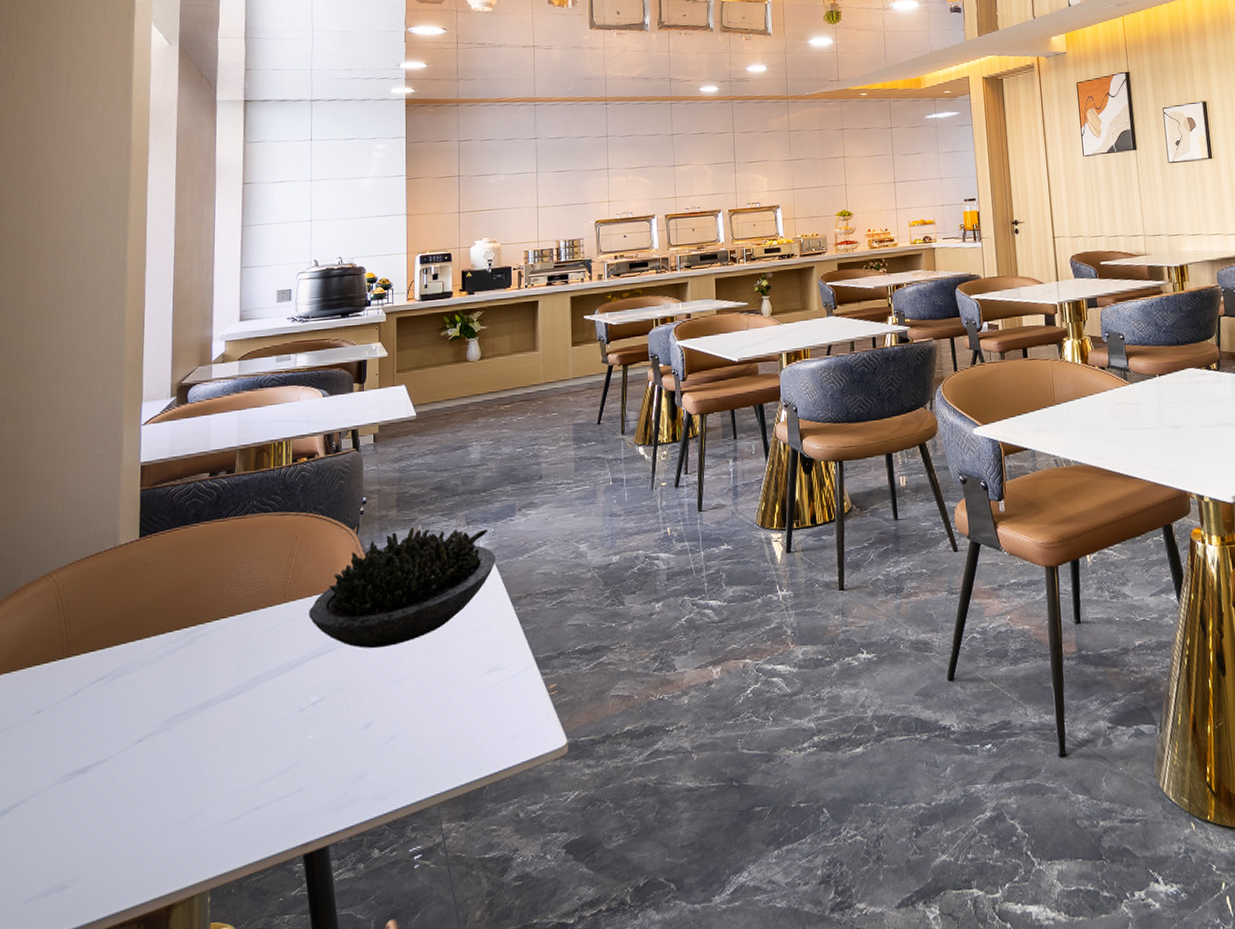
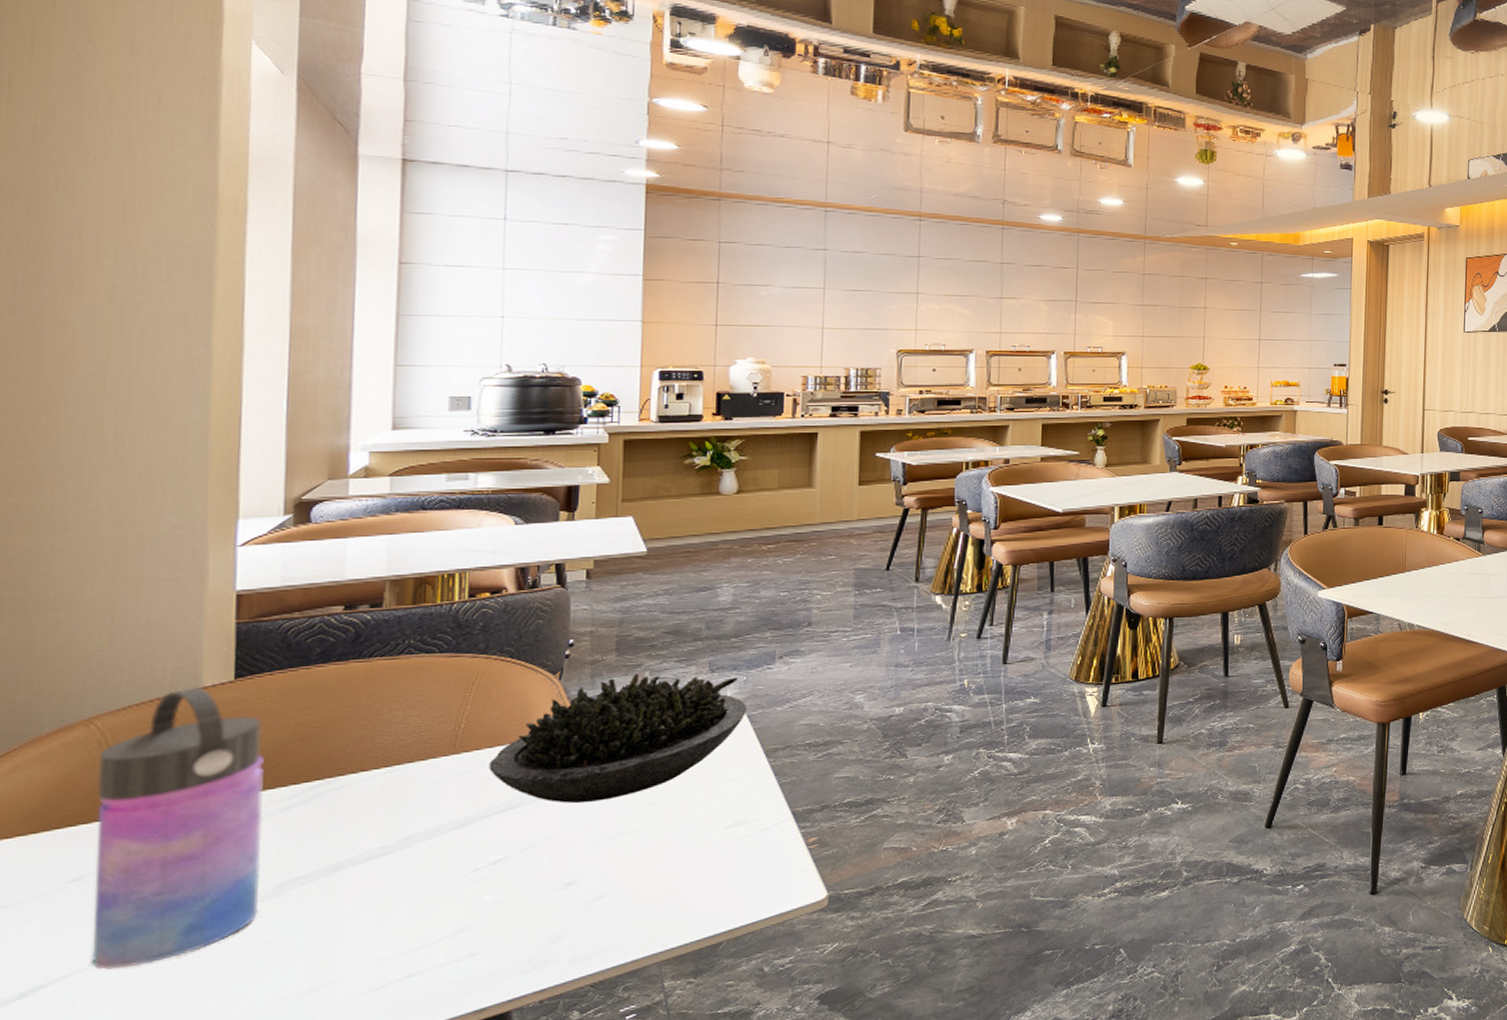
water bottle: none [47,545,158,792] -> present [91,686,264,970]

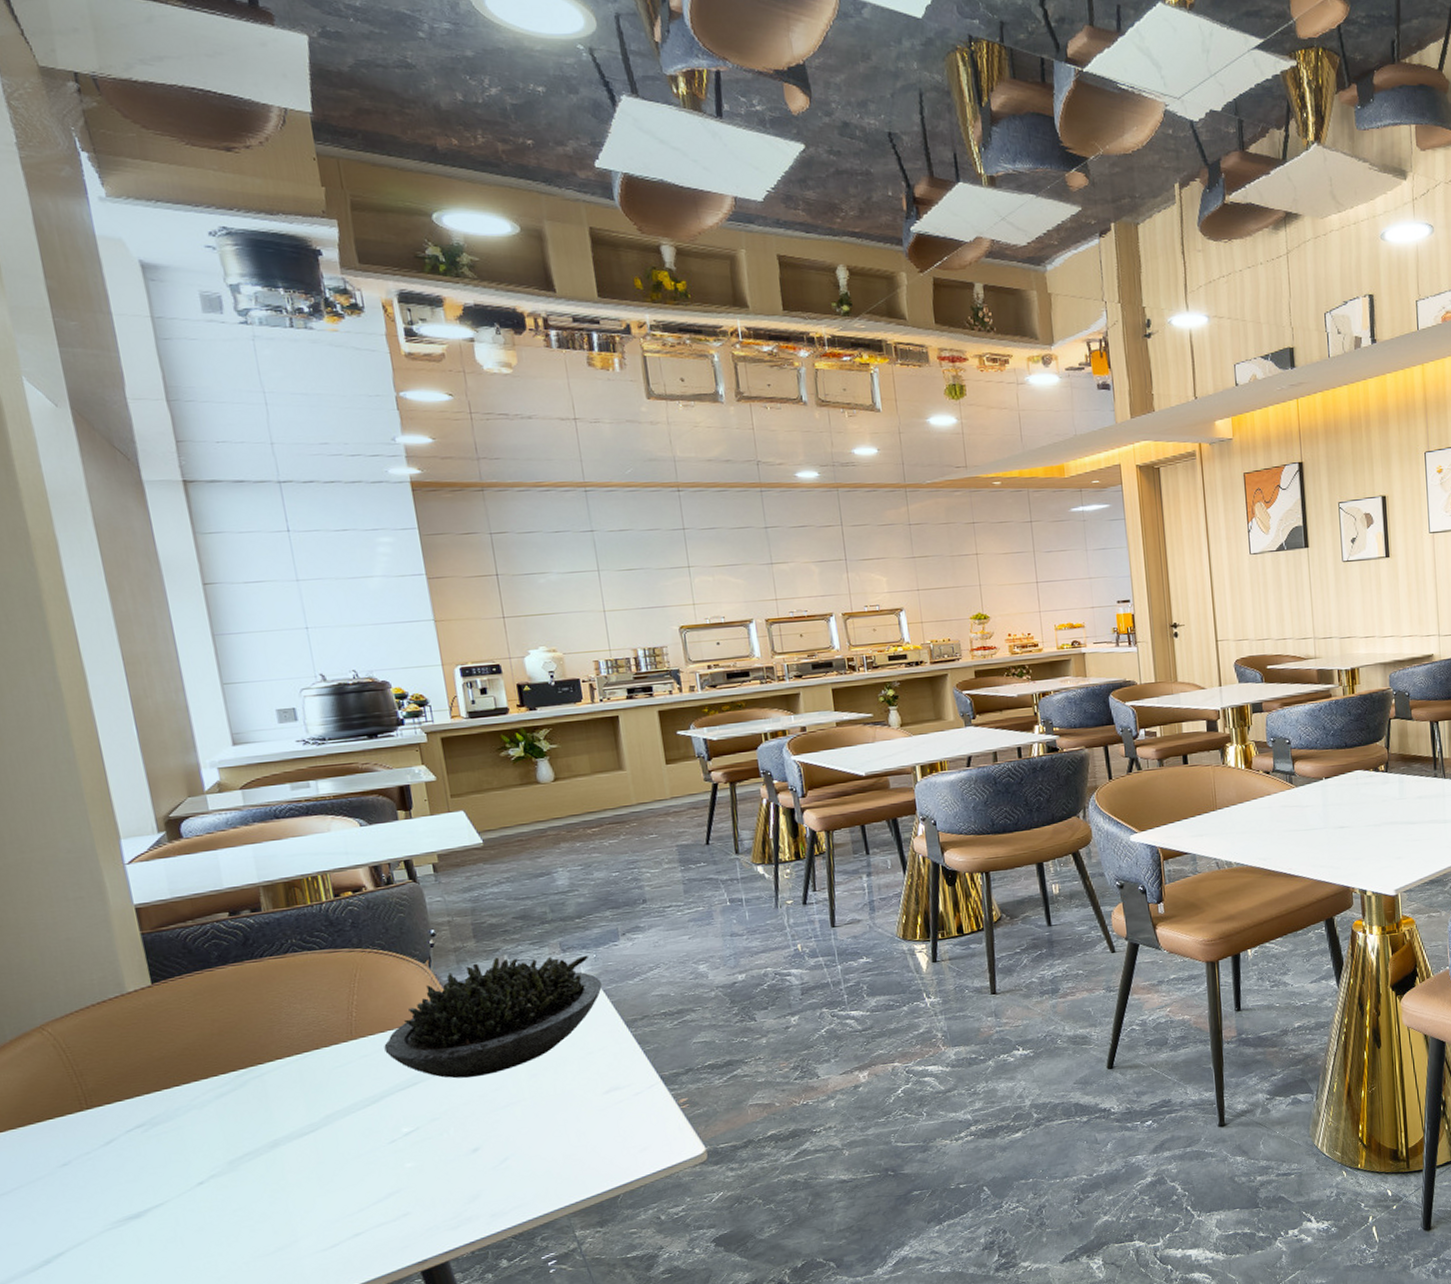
water bottle: present [91,686,264,970] -> none [57,992,220,1239]

